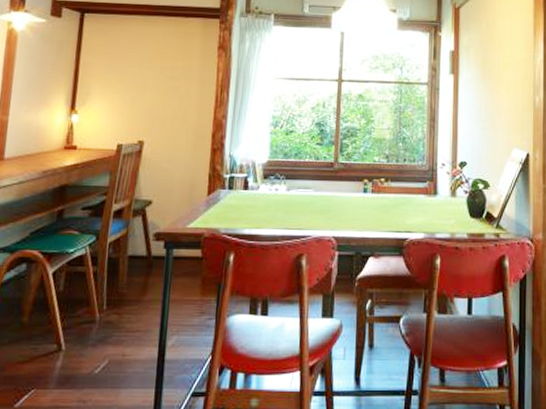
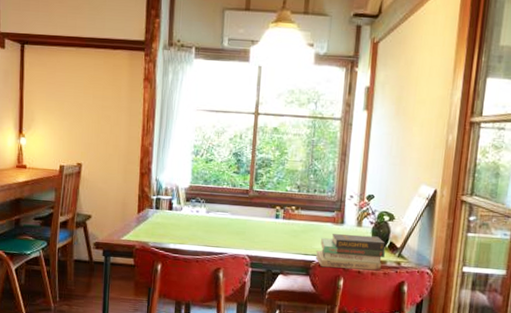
books: none [409,205,482,246] -> present [316,233,386,271]

